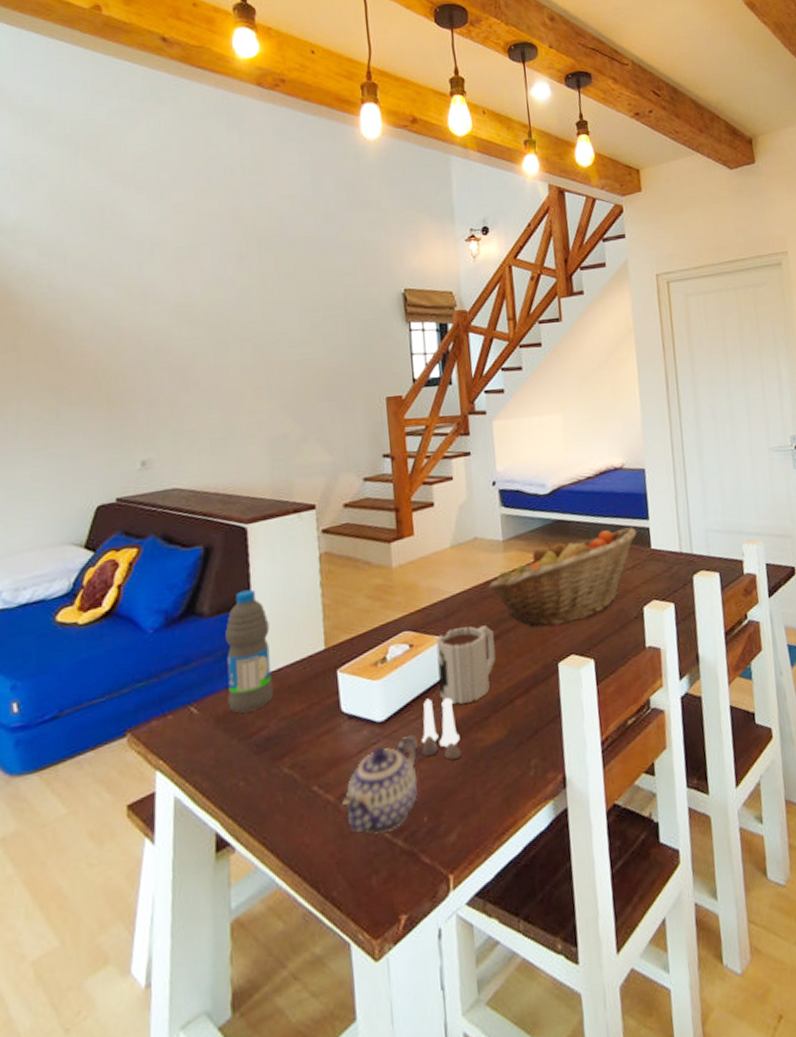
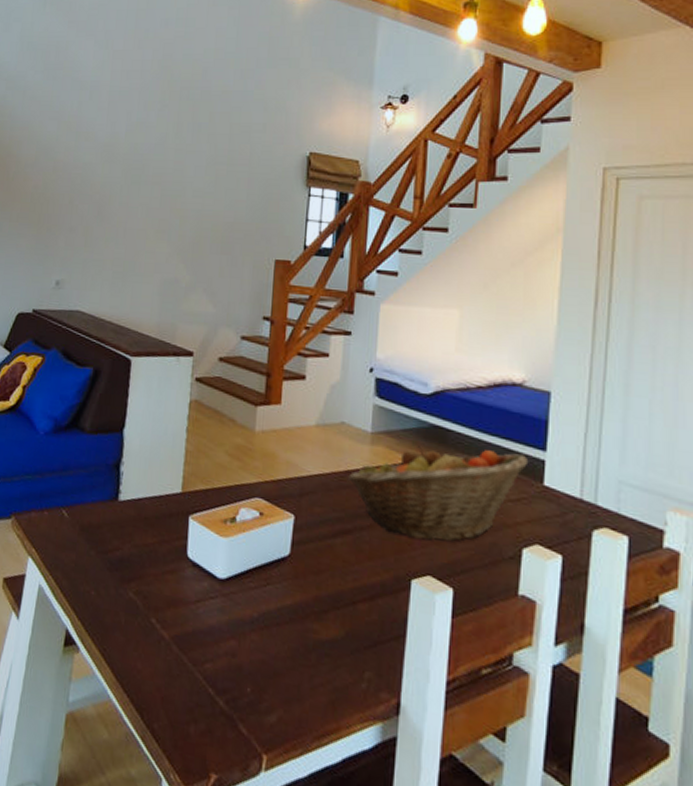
water bottle: present [225,589,274,714] -> none [92,417,137,531]
teapot: present [342,737,418,834] -> none [175,601,250,688]
salt and pepper shaker set: present [403,698,462,760] -> none [237,571,295,642]
mug: present [436,625,496,705] -> none [281,509,346,591]

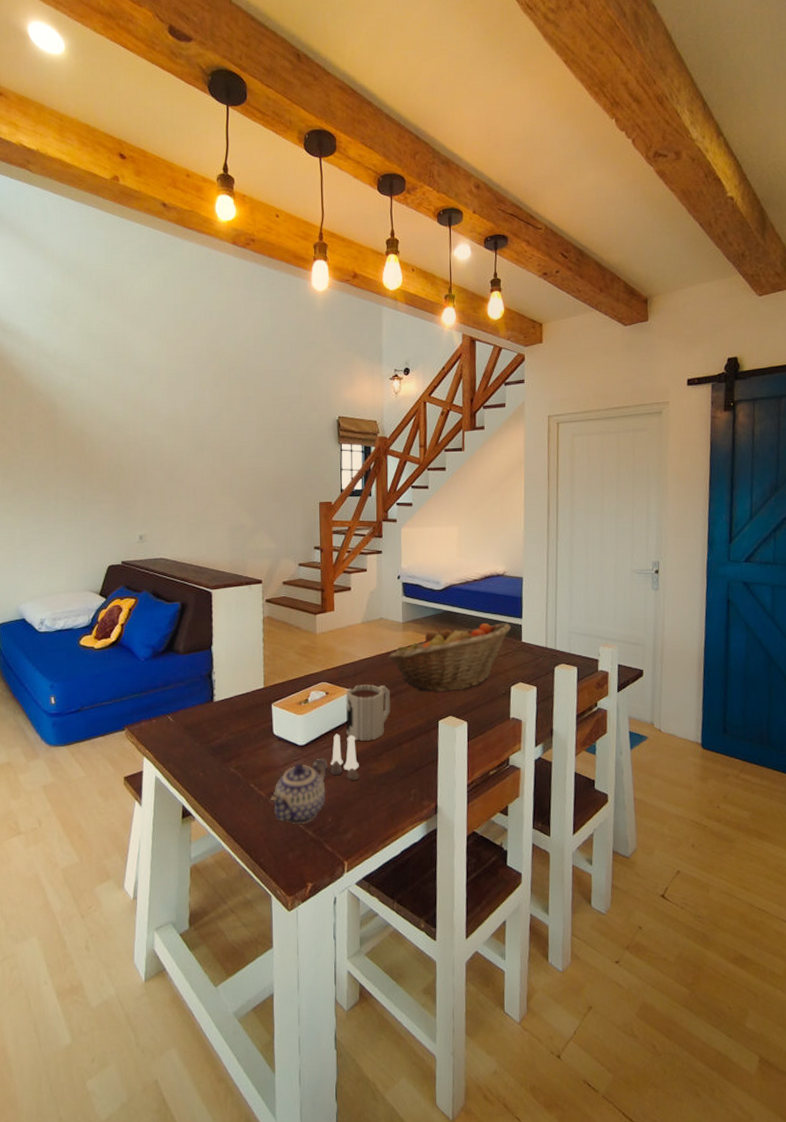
teapot: none [175,601,250,688] -> present [271,759,327,824]
salt and pepper shaker set: none [237,571,295,642] -> present [316,733,359,780]
mug: none [281,509,346,591] -> present [346,685,390,741]

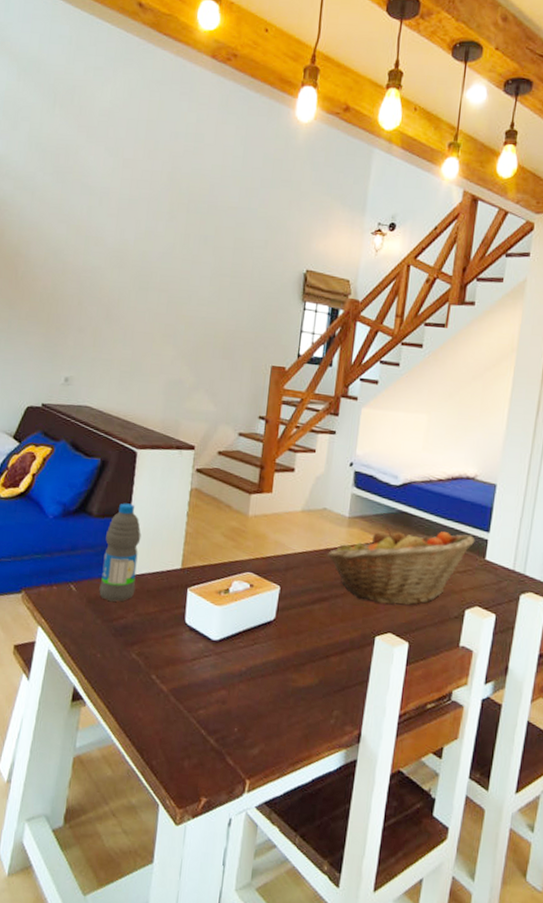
water bottle: none [194,638,226,726] -> present [99,503,141,602]
teapot: present [271,759,327,824] -> none [172,658,239,730]
salt and pepper shaker set: present [316,733,359,780] -> none [228,633,278,690]
mug: present [346,685,390,741] -> none [267,581,324,648]

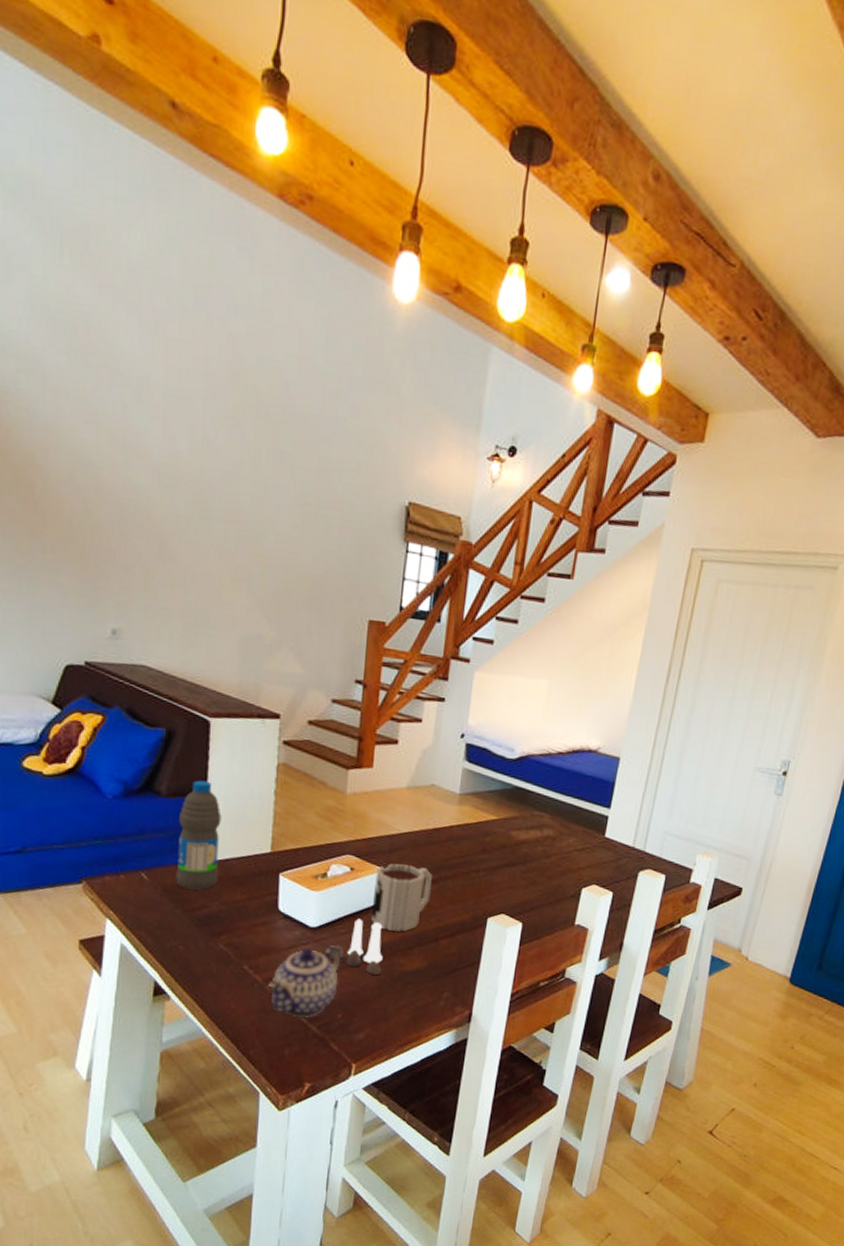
teapot: none [172,658,239,730] -> present [268,945,341,1017]
salt and pepper shaker set: none [228,633,278,690] -> present [329,918,383,975]
mug: none [267,581,324,648] -> present [370,863,432,932]
fruit basket: present [326,528,476,606] -> none [435,805,595,886]

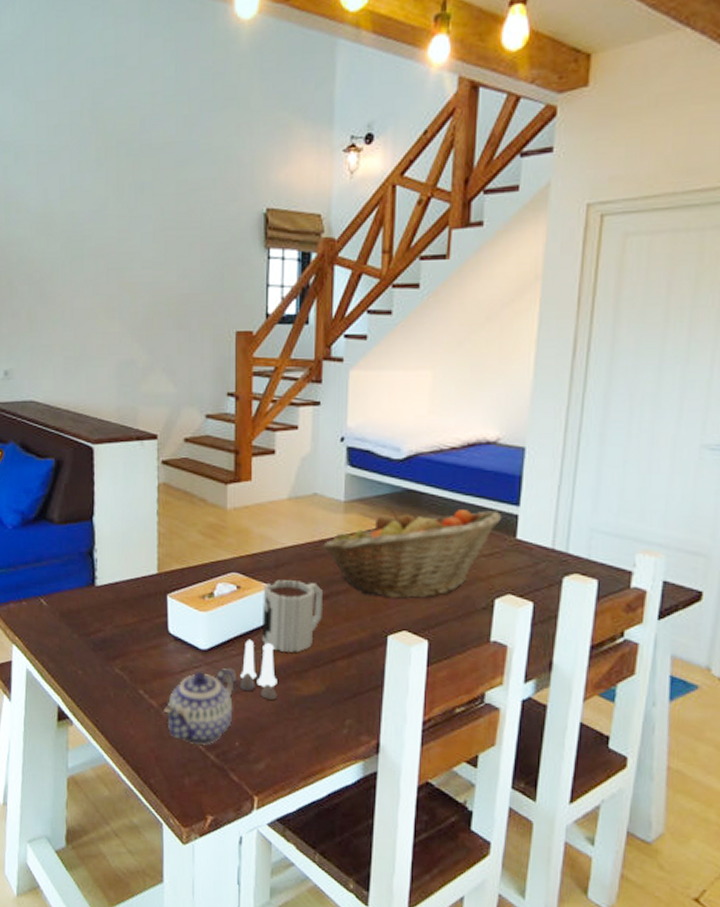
water bottle: present [176,780,222,891] -> none [71,506,110,615]
fruit basket: none [435,805,595,886] -> present [321,510,502,599]

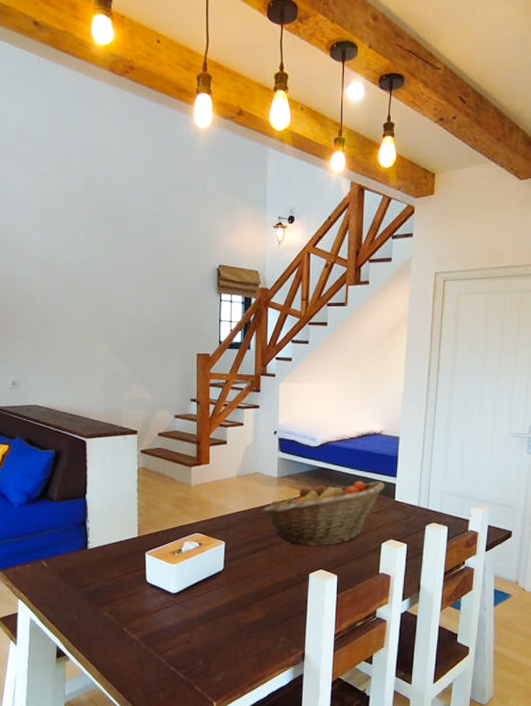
teapot: present [164,668,235,745] -> none [143,606,198,666]
salt and pepper shaker set: present [222,639,277,700] -> none [188,583,230,627]
mug: present [261,580,322,653] -> none [218,537,262,591]

